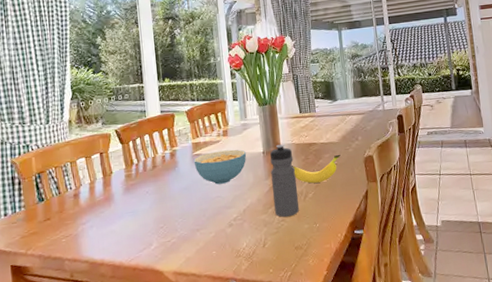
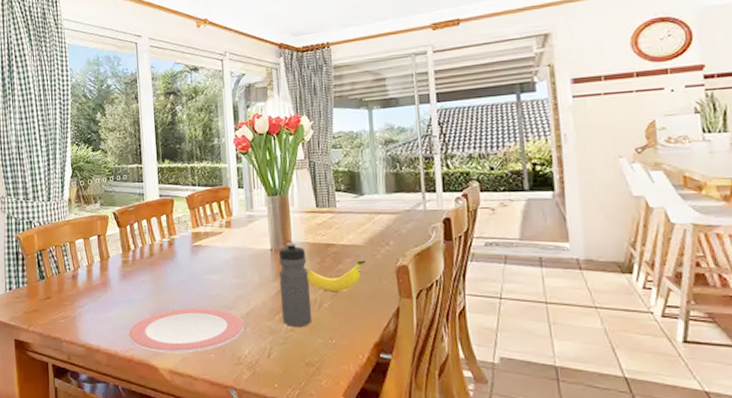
plate: none [133,209,242,257] -> present [128,308,245,354]
cereal bowl: present [193,149,247,185] -> none [193,243,252,281]

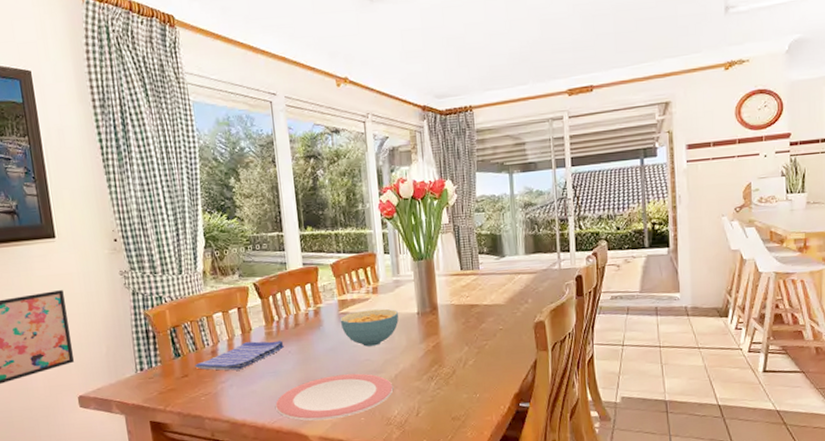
dish towel: none [57,269,139,296] -> present [195,340,284,371]
cereal bowl: none [193,243,252,281] -> present [340,308,399,347]
water bottle: present [278,242,313,328] -> none [425,305,458,385]
banana: present [305,260,366,291] -> none [450,318,507,350]

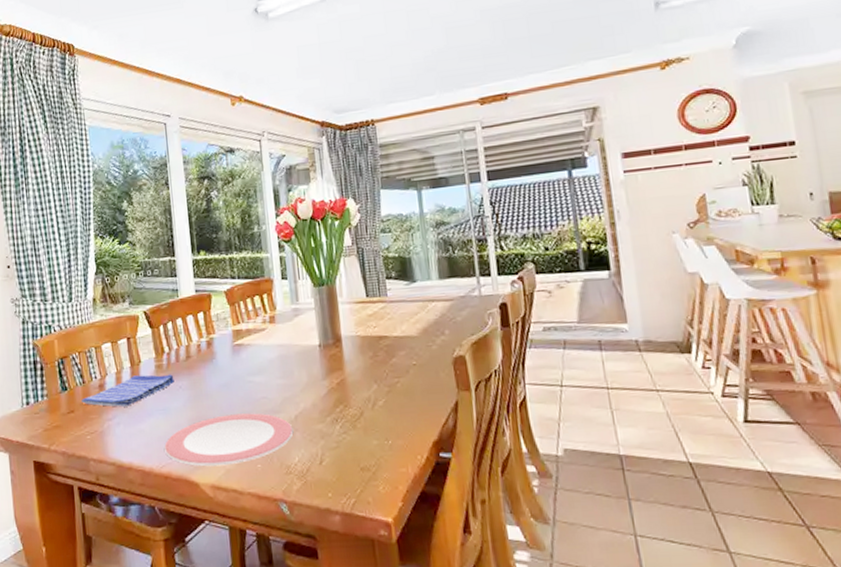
cereal bowl: present [340,308,399,347] -> none [234,340,299,383]

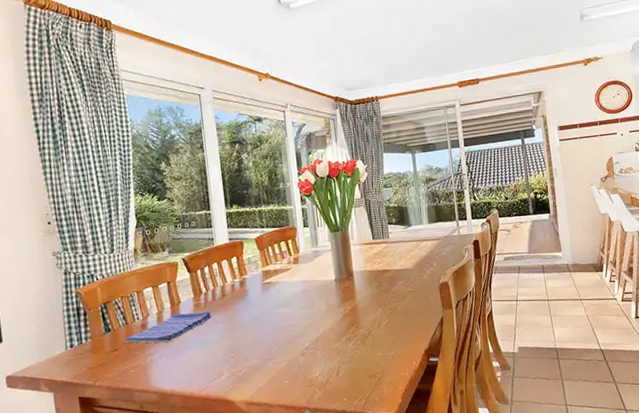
plate: present [164,413,294,467] -> none [203,338,315,387]

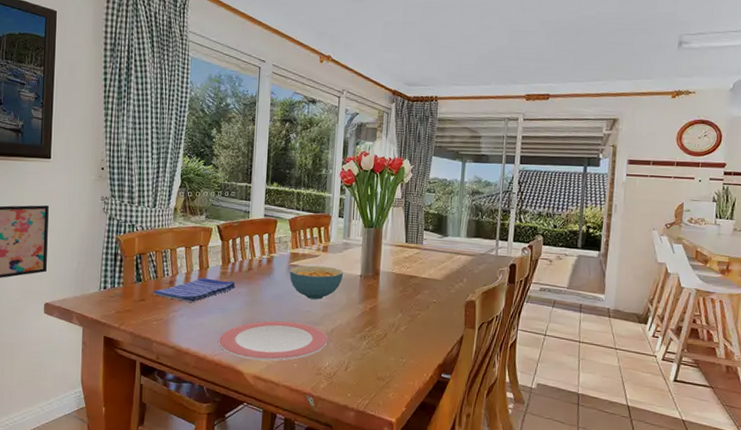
plate: none [203,338,315,387] -> present [219,320,328,361]
cereal bowl: none [264,277,319,313] -> present [289,265,344,300]

